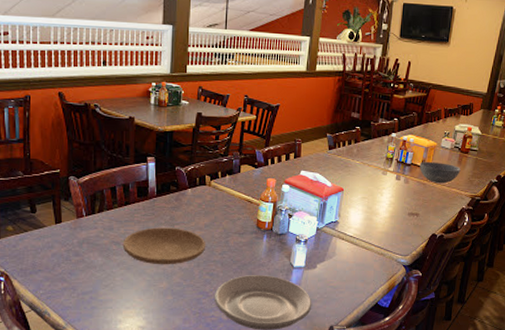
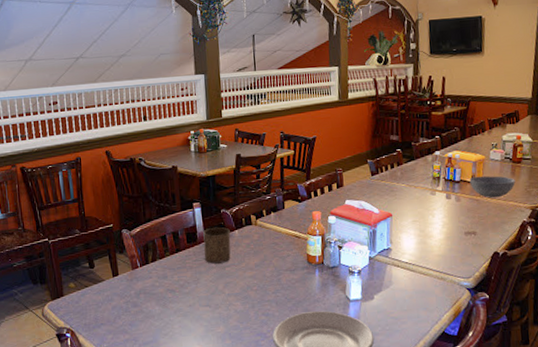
plate: present [122,227,206,265] -> none [177,270,259,310]
cup: none [153,184,183,220] -> present [203,227,231,264]

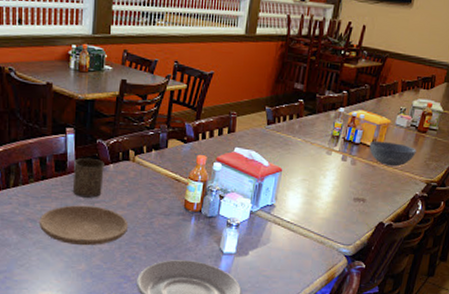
plate: none [177,270,259,310] -> present [39,205,129,246]

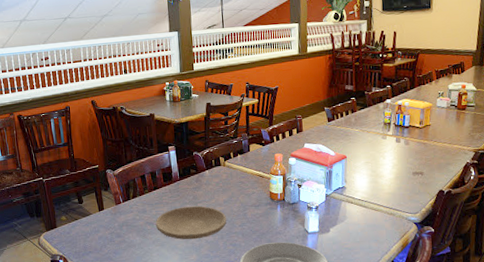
cup: present [72,158,104,198] -> none [178,168,202,200]
bowl: present [369,140,417,167] -> none [417,121,460,142]

